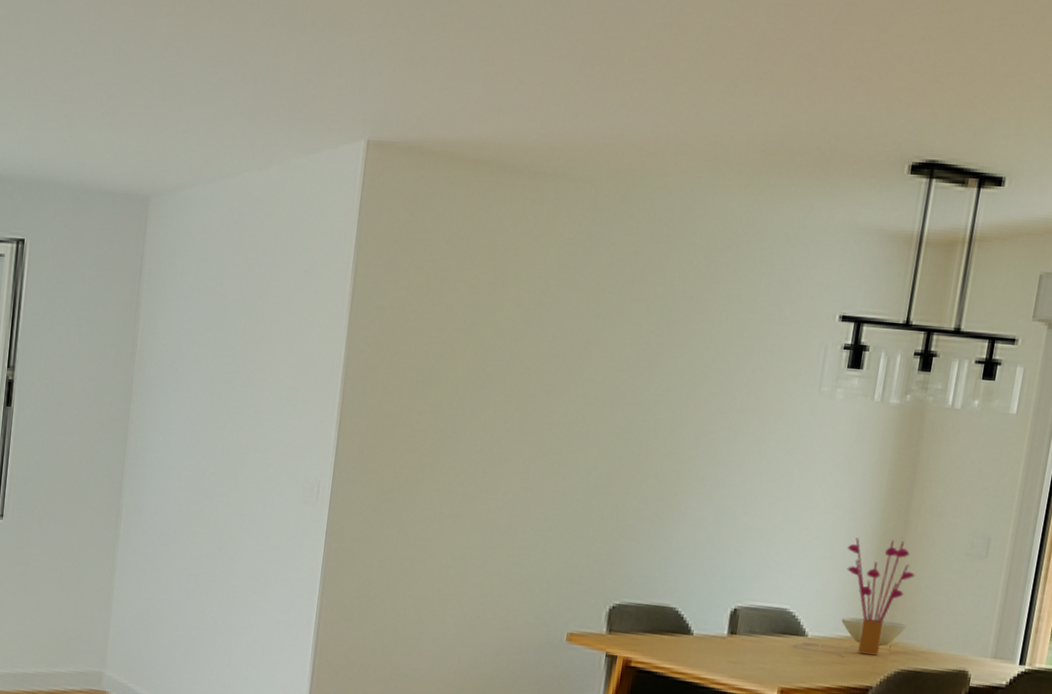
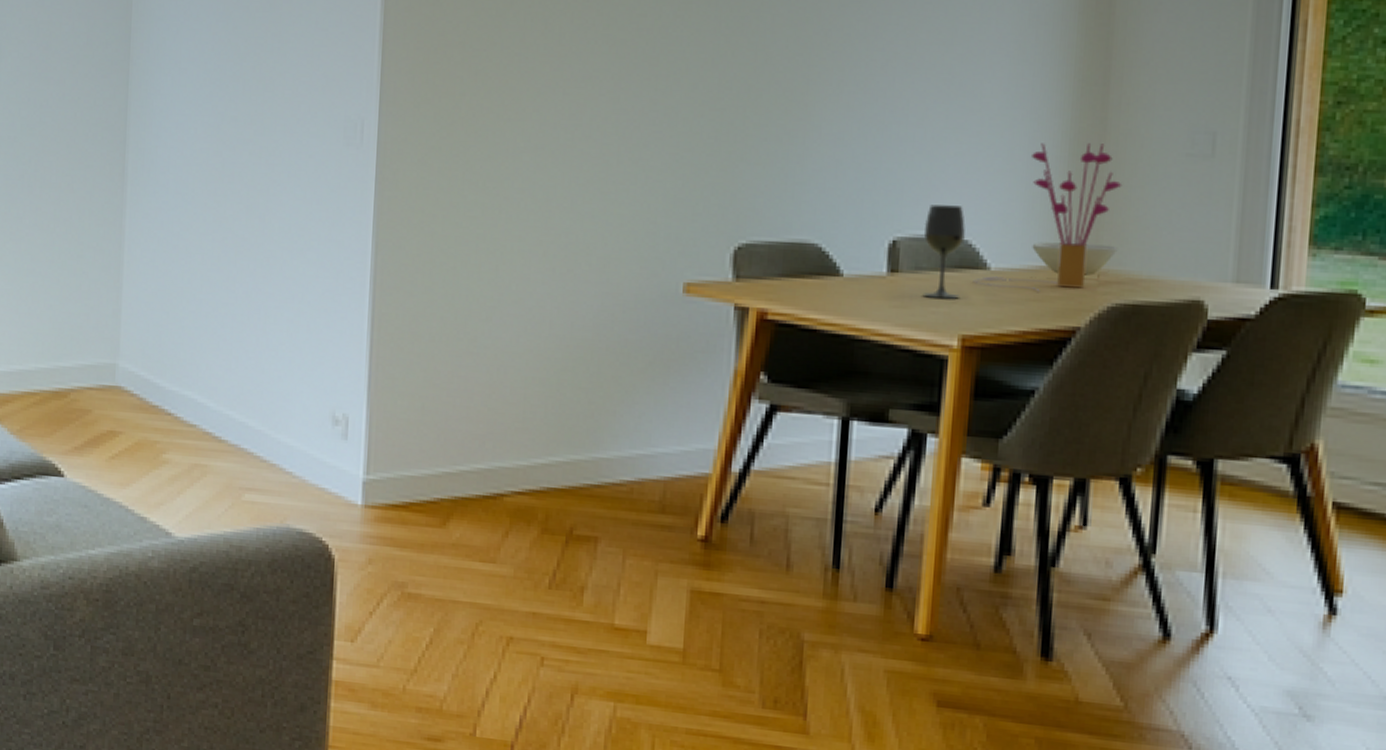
wine glass: none [753,582,792,659] -> present [922,205,966,299]

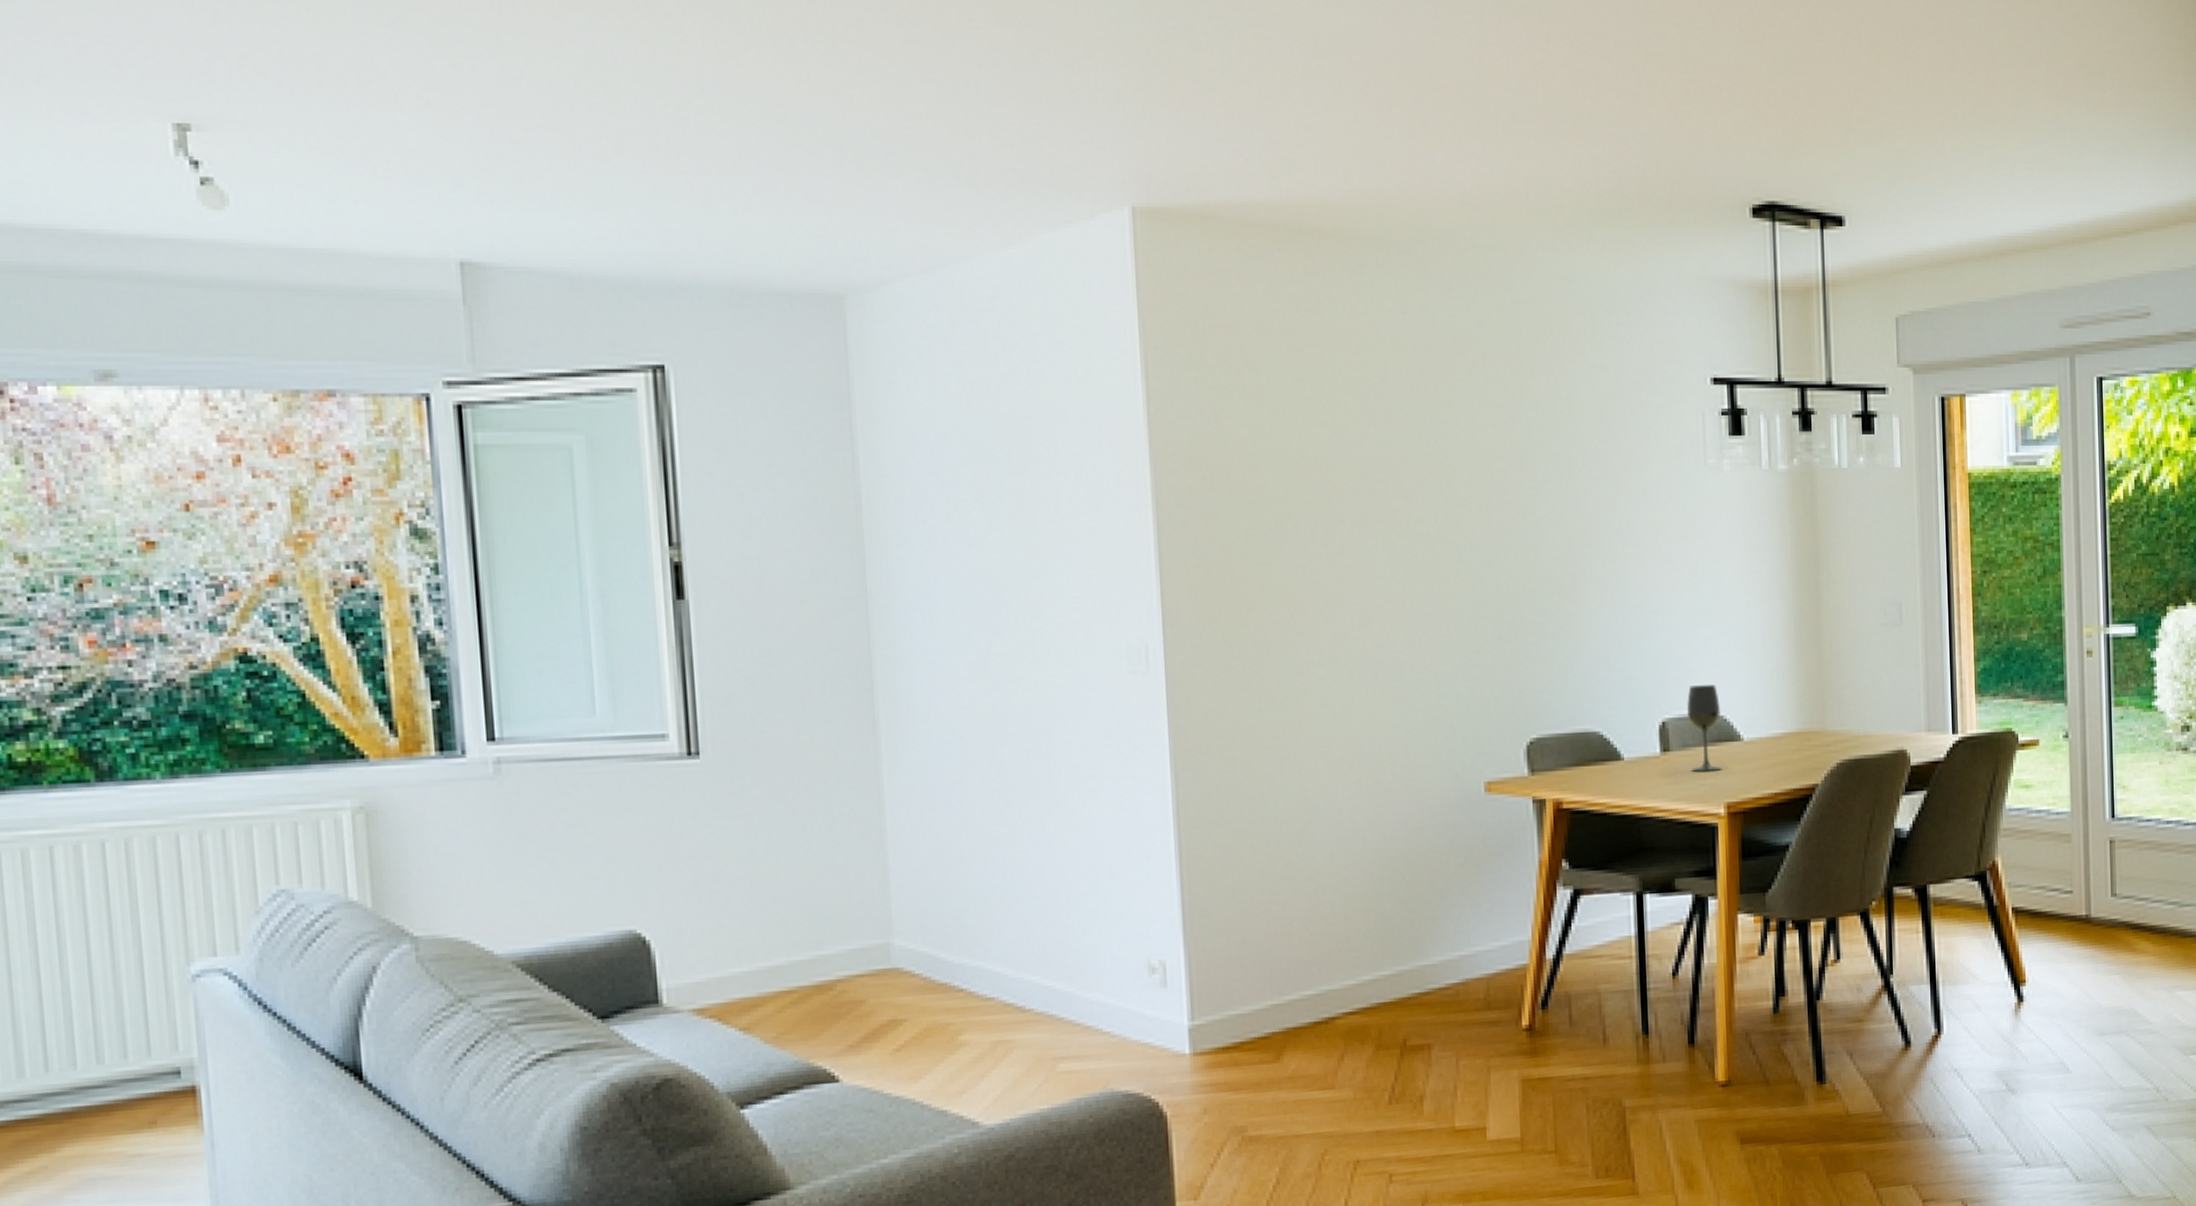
flower arrangement: present [973,143,1122,293] -> none [1731,619,1837,758]
bowl: present [1032,242,1118,276] -> none [1774,709,1839,738]

